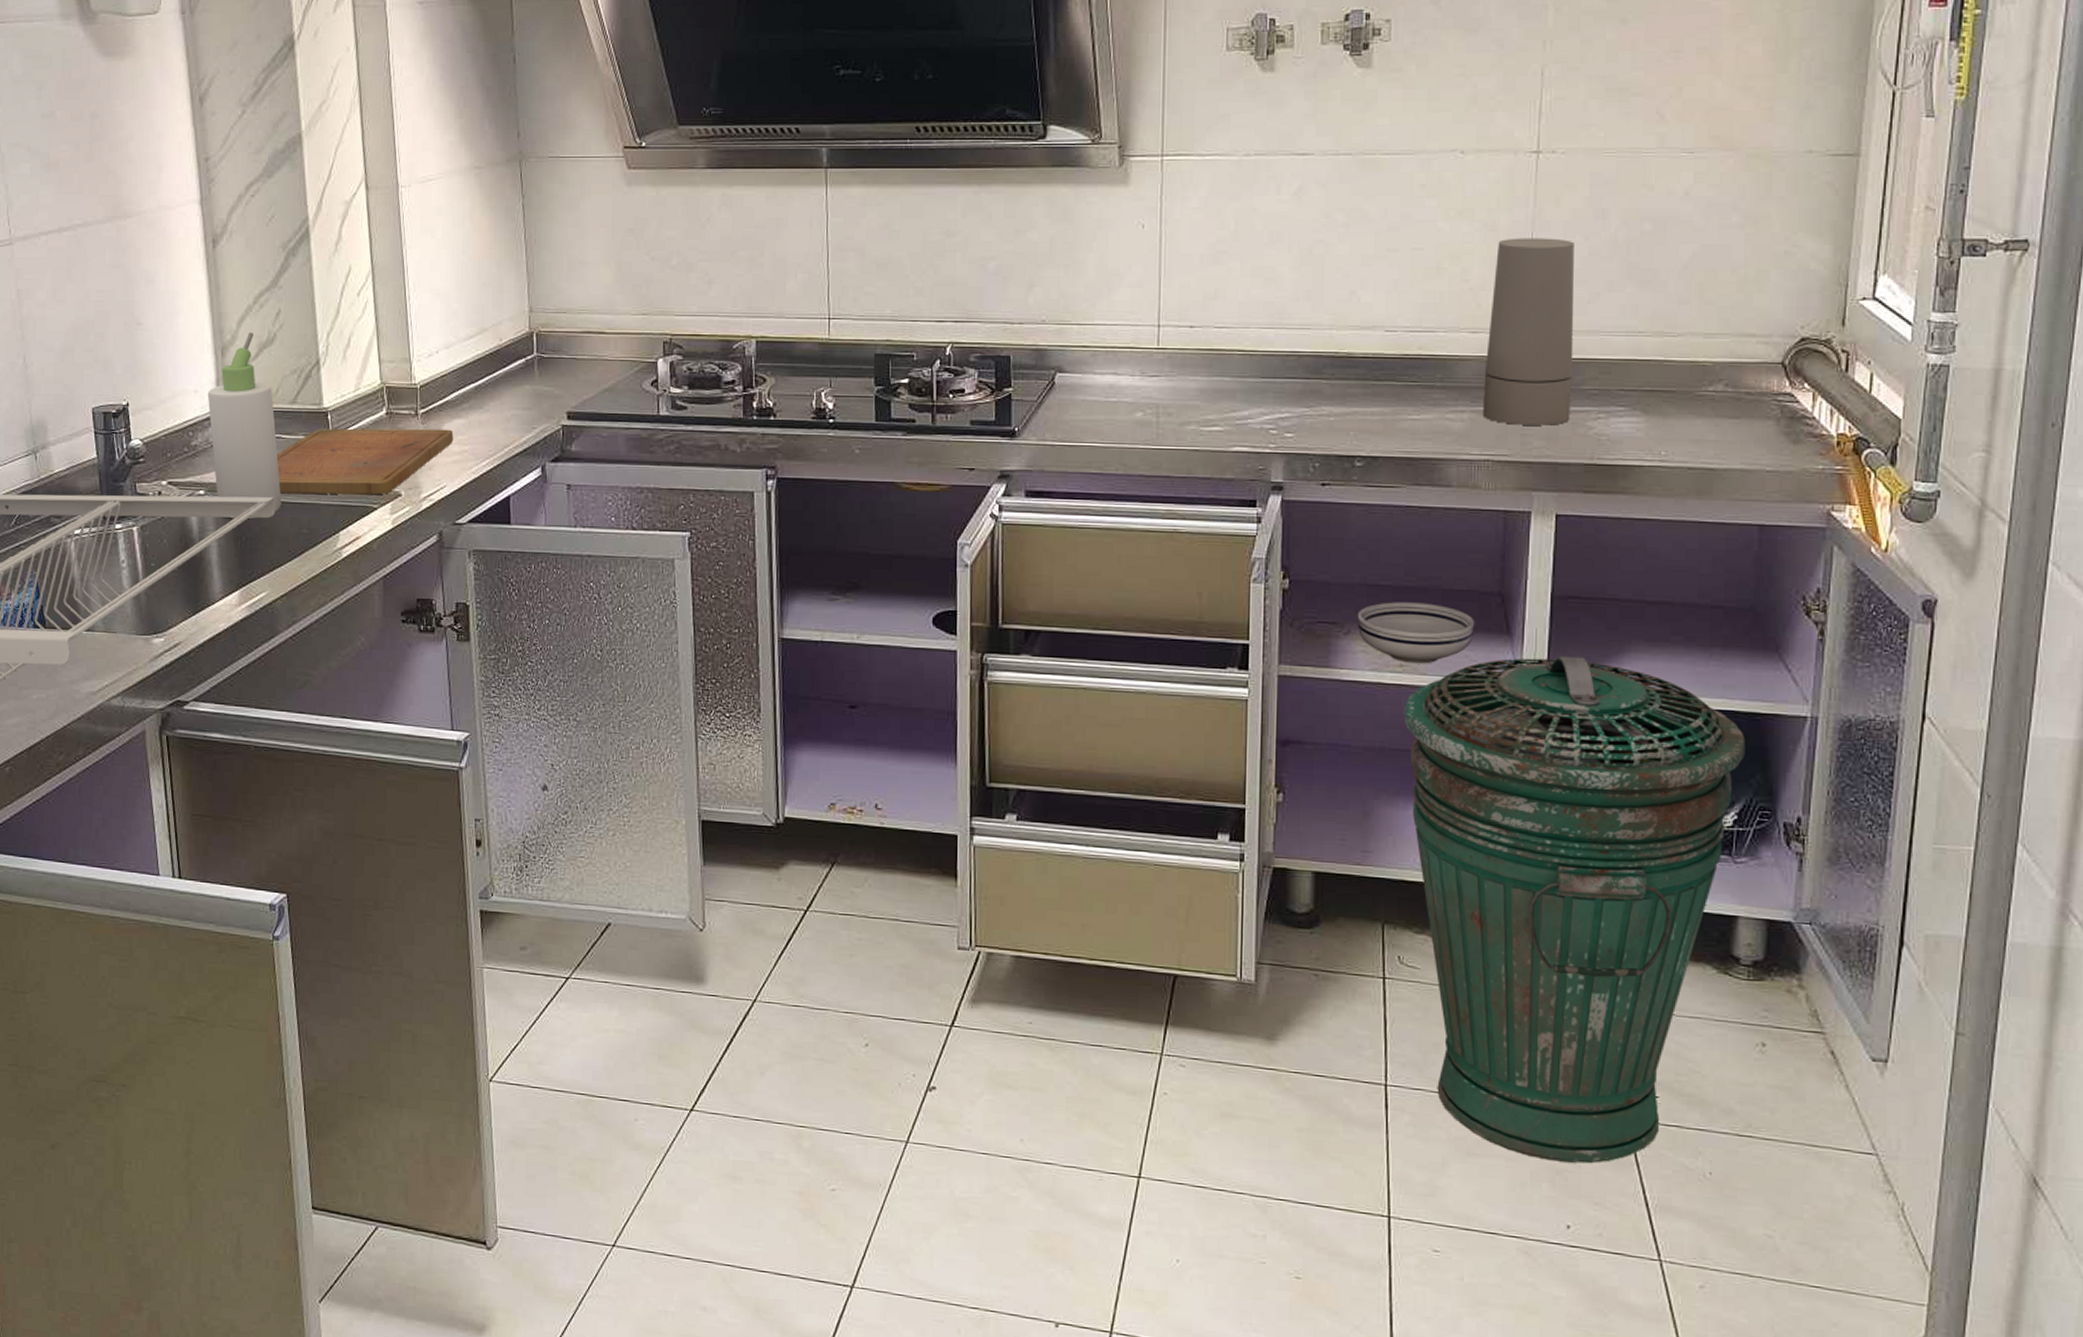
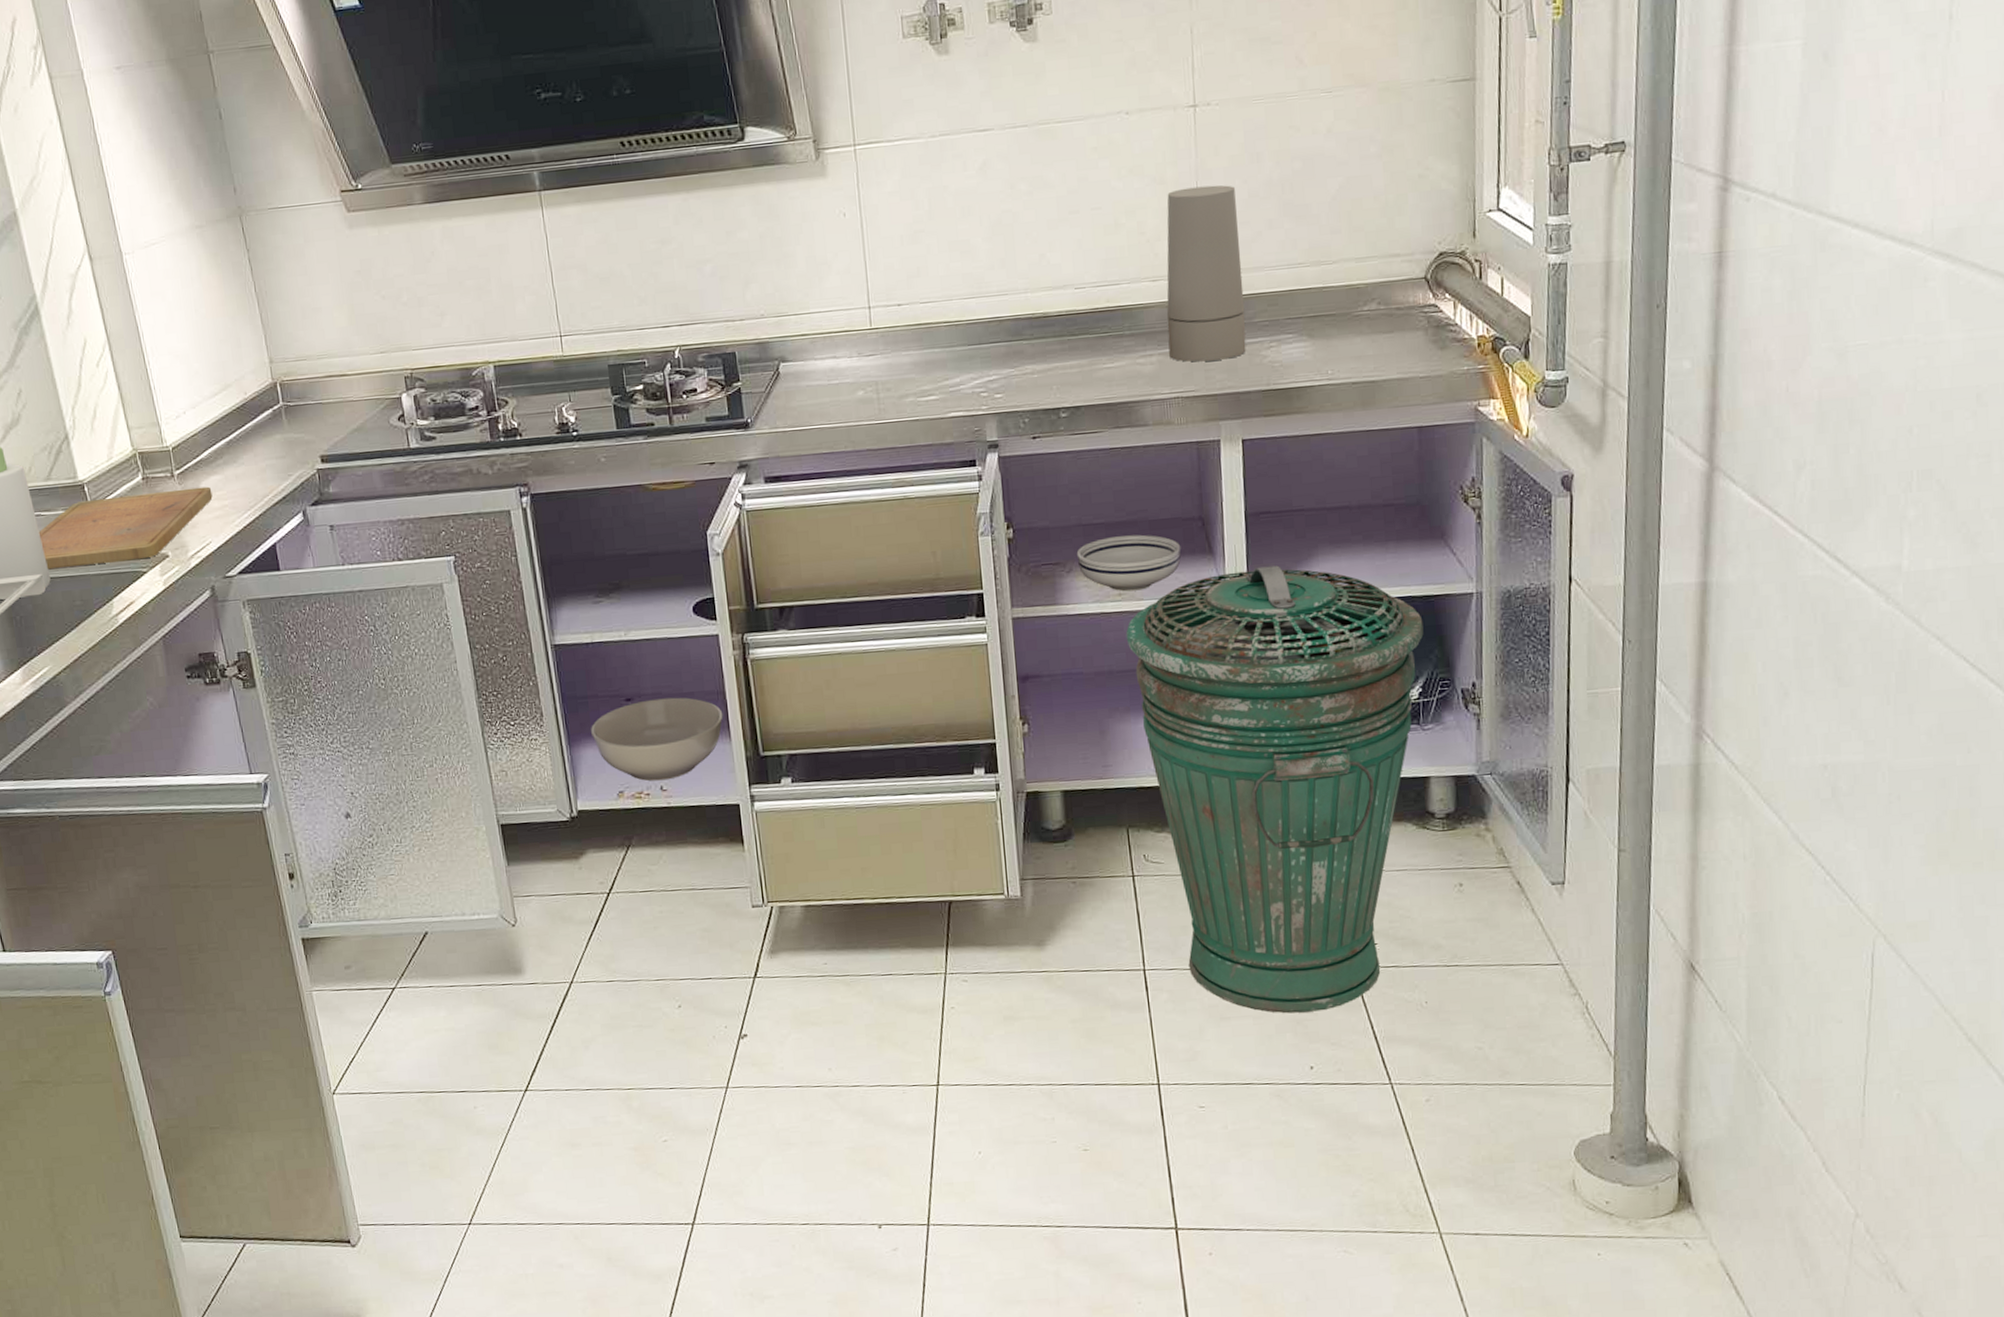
bowl: none [808,709,951,798] -> present [590,697,723,781]

